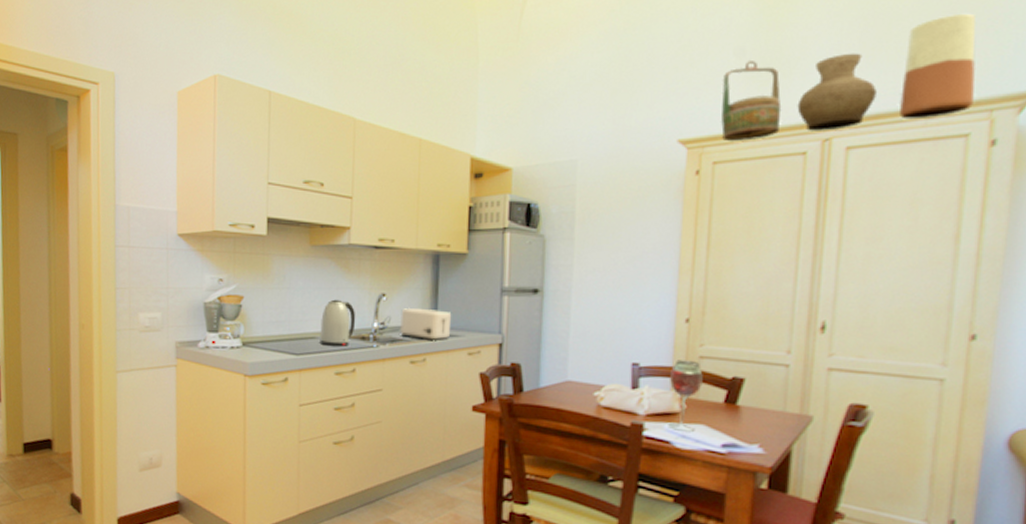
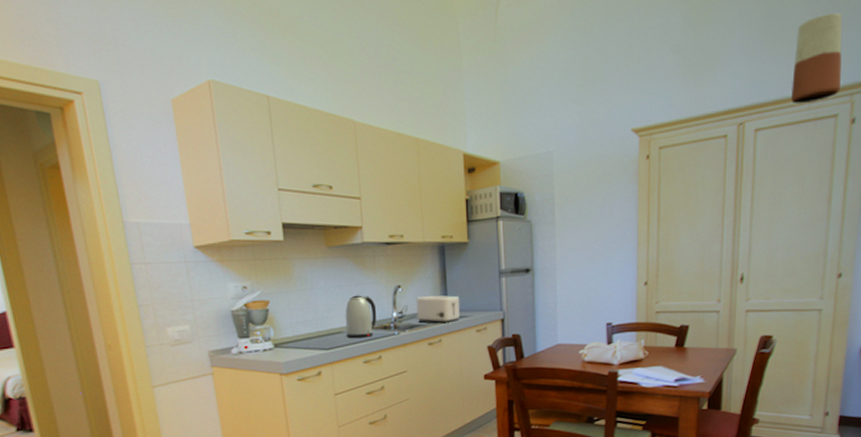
wineglass: present [668,359,703,433] -> none [635,316,659,374]
decorative basket: present [721,61,782,142] -> none [664,56,708,129]
vase: present [797,53,877,131] -> none [719,48,775,117]

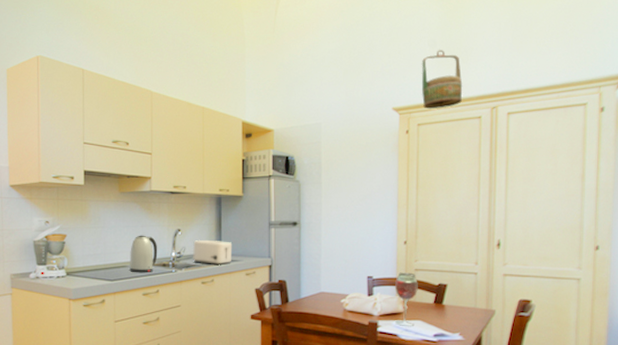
wineglass: none [635,316,659,374] -> present [395,272,418,327]
decorative basket: none [664,56,708,129] -> present [422,50,463,110]
vase: present [791,12,843,104] -> none [541,18,588,93]

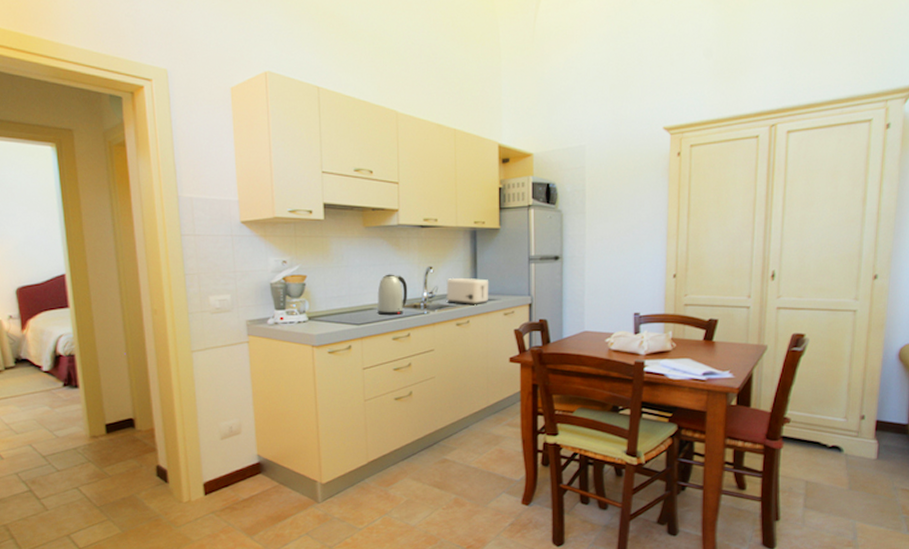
wineglass: present [395,272,418,327] -> none [663,308,687,366]
decorative basket: present [422,50,463,110] -> none [696,60,740,128]

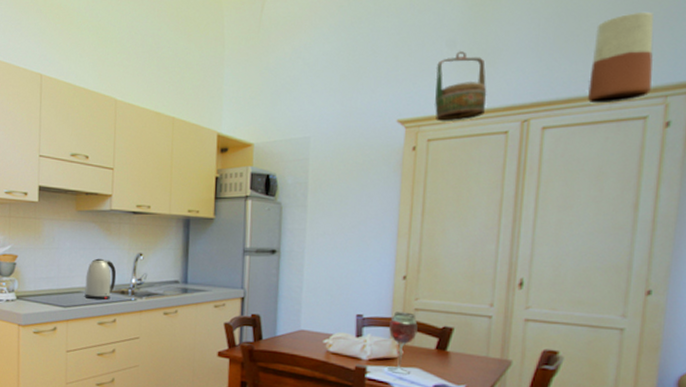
toaster: present [446,277,489,305] -> none [155,265,201,296]
wineglass: none [663,308,687,366] -> present [387,311,418,375]
decorative basket: none [696,60,740,128] -> present [435,51,487,122]
vase: none [824,23,876,108] -> present [588,11,655,104]

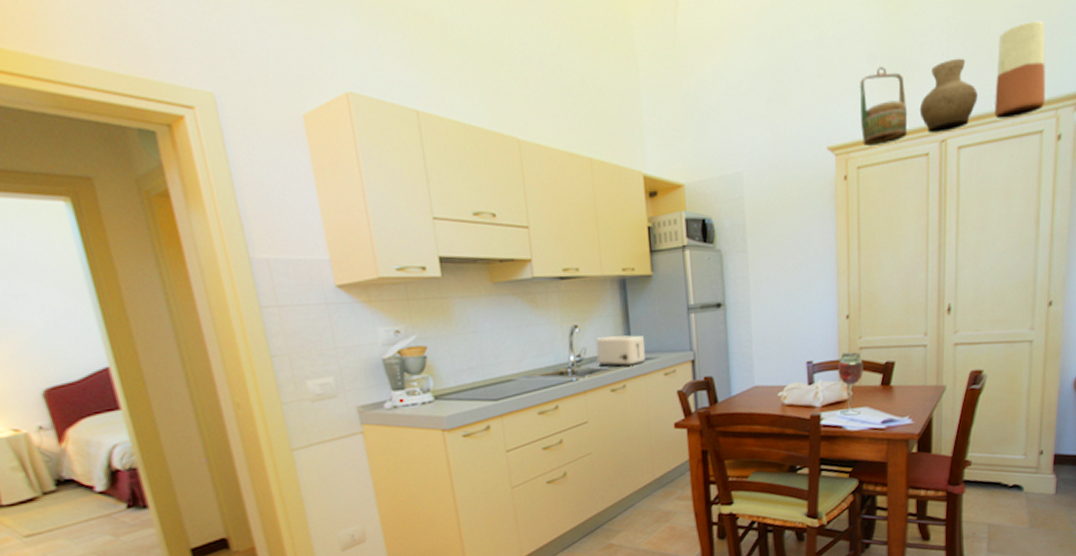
kettle: present [84,258,117,301] -> none [515,337,552,388]
toaster: none [155,265,201,296] -> present [595,335,645,367]
vase: none [500,45,568,113] -> present [919,58,977,133]

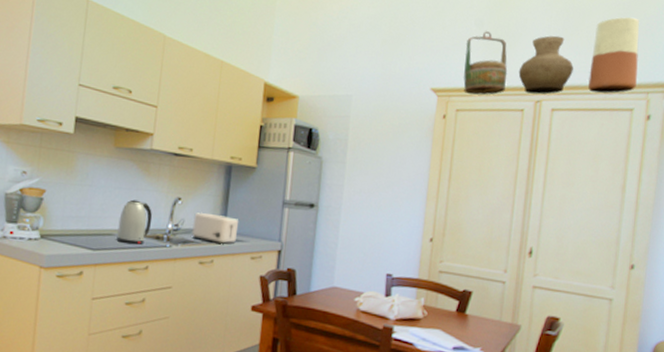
kettle: none [515,337,552,388] -> present [116,199,153,245]
wineglass: present [838,352,864,417] -> none [412,273,441,337]

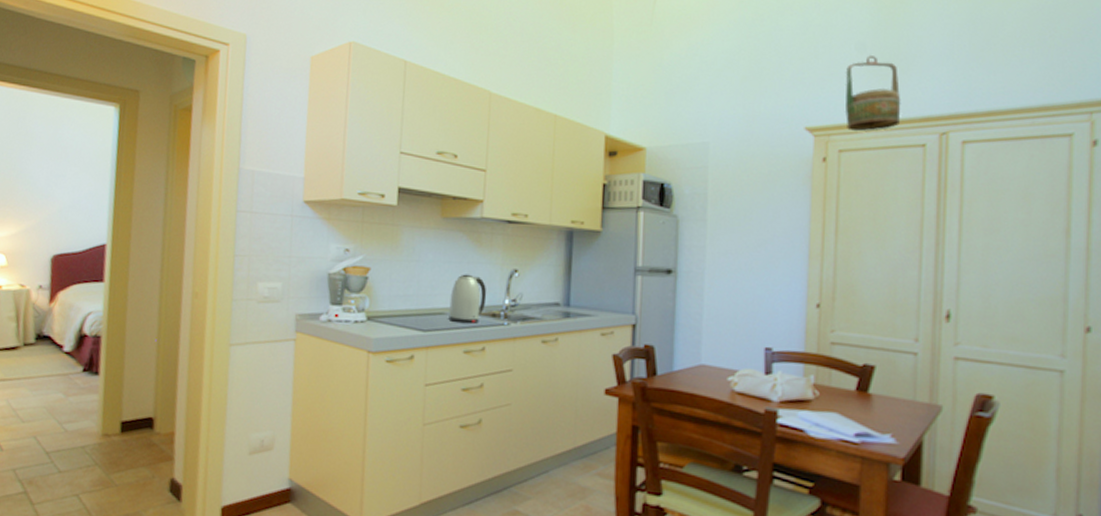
toaster: present [192,212,239,245] -> none [532,284,585,321]
vase: present [518,35,573,95] -> none [915,53,987,126]
vase: present [588,17,640,94] -> none [1009,22,1075,119]

